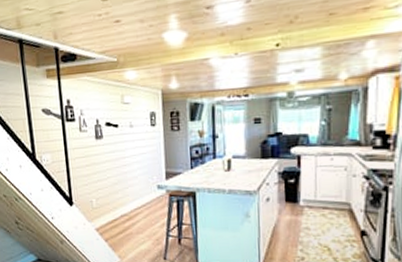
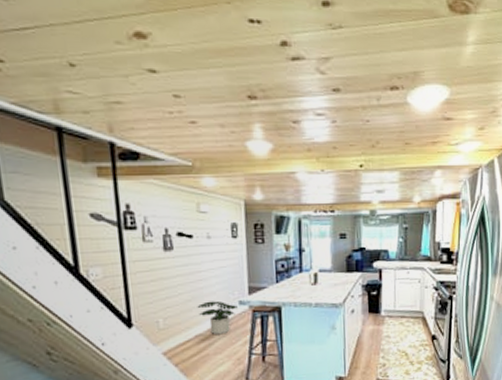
potted plant: none [122,184,156,216] -> present [197,301,238,335]

